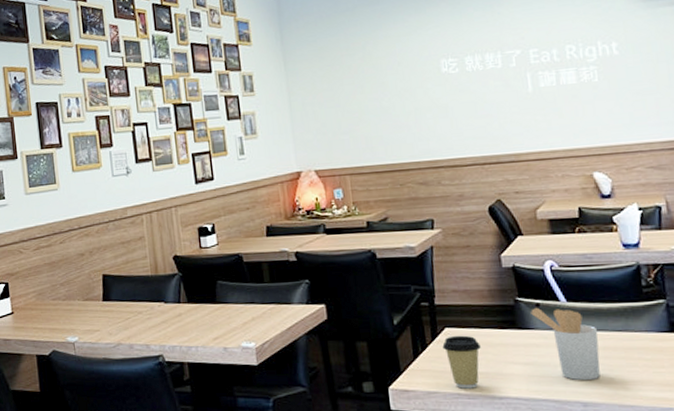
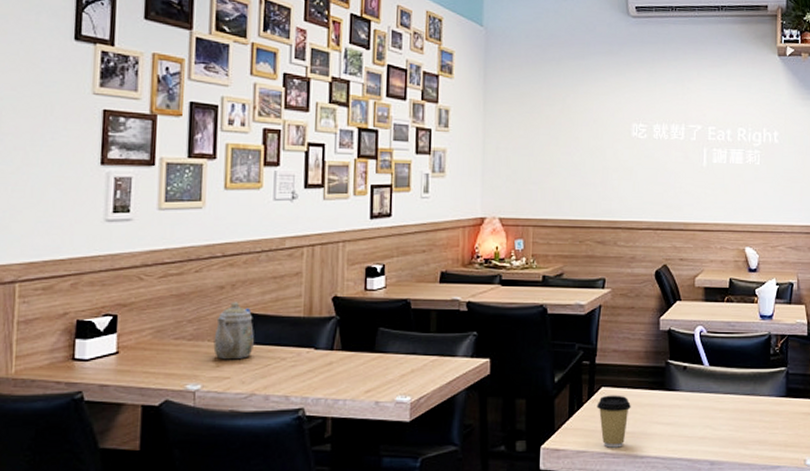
teapot: none [82,266,115,316] -> present [213,302,254,360]
utensil holder: present [530,307,600,380] -> none [678,370,731,440]

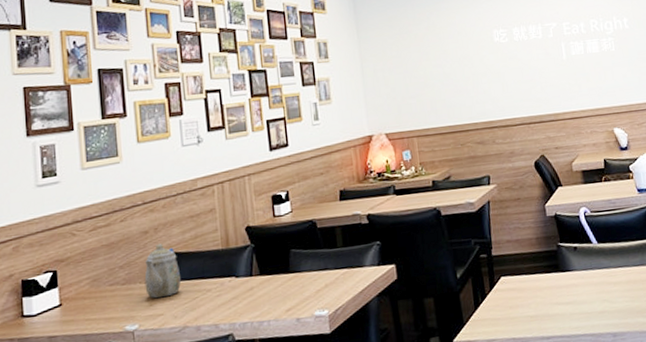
coffee cup: present [597,395,631,448] -> none [499,282,531,333]

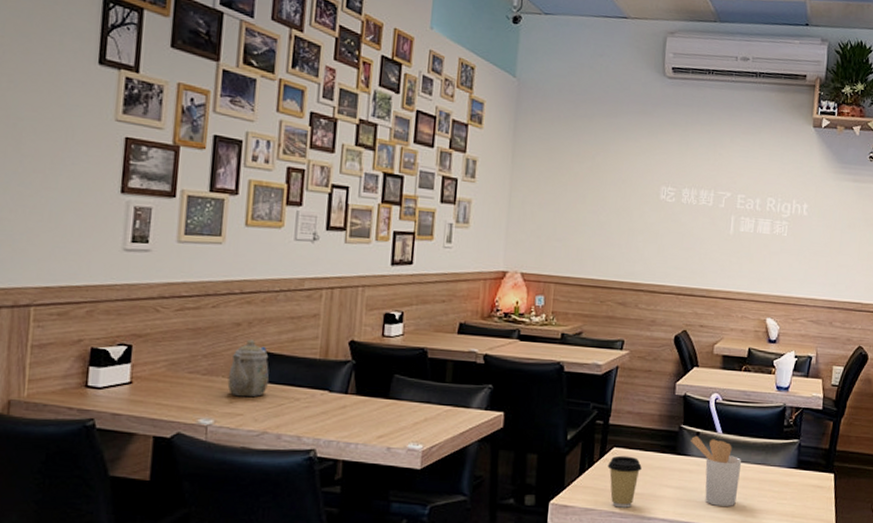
coffee cup: none [499,282,531,333] -> present [607,455,642,508]
utensil holder: none [570,250,625,314] -> present [691,435,742,506]

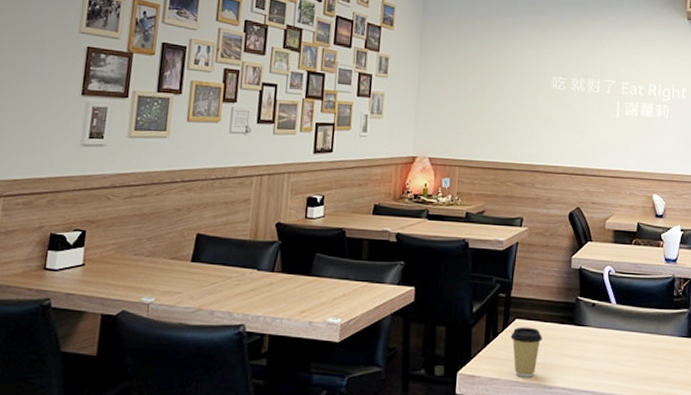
teapot: present [227,339,269,397] -> none [168,223,205,277]
utensil holder: present [691,435,742,506] -> none [587,306,636,375]

